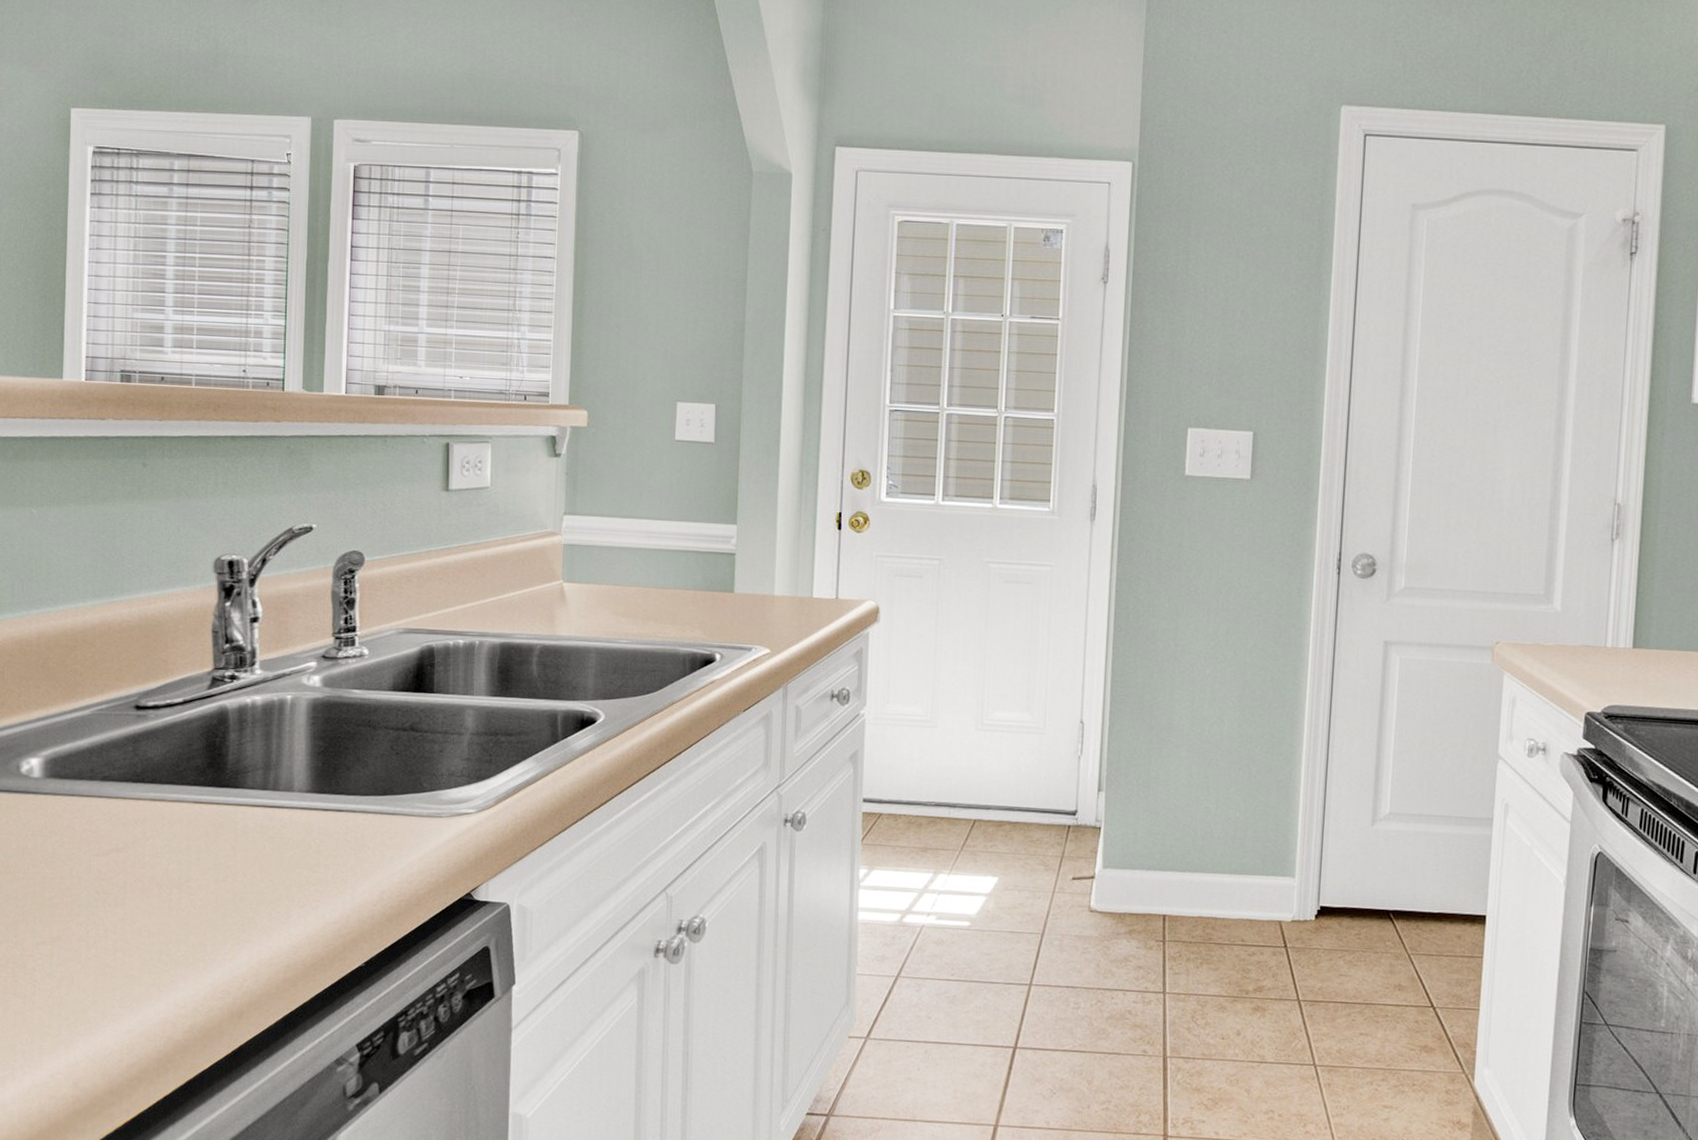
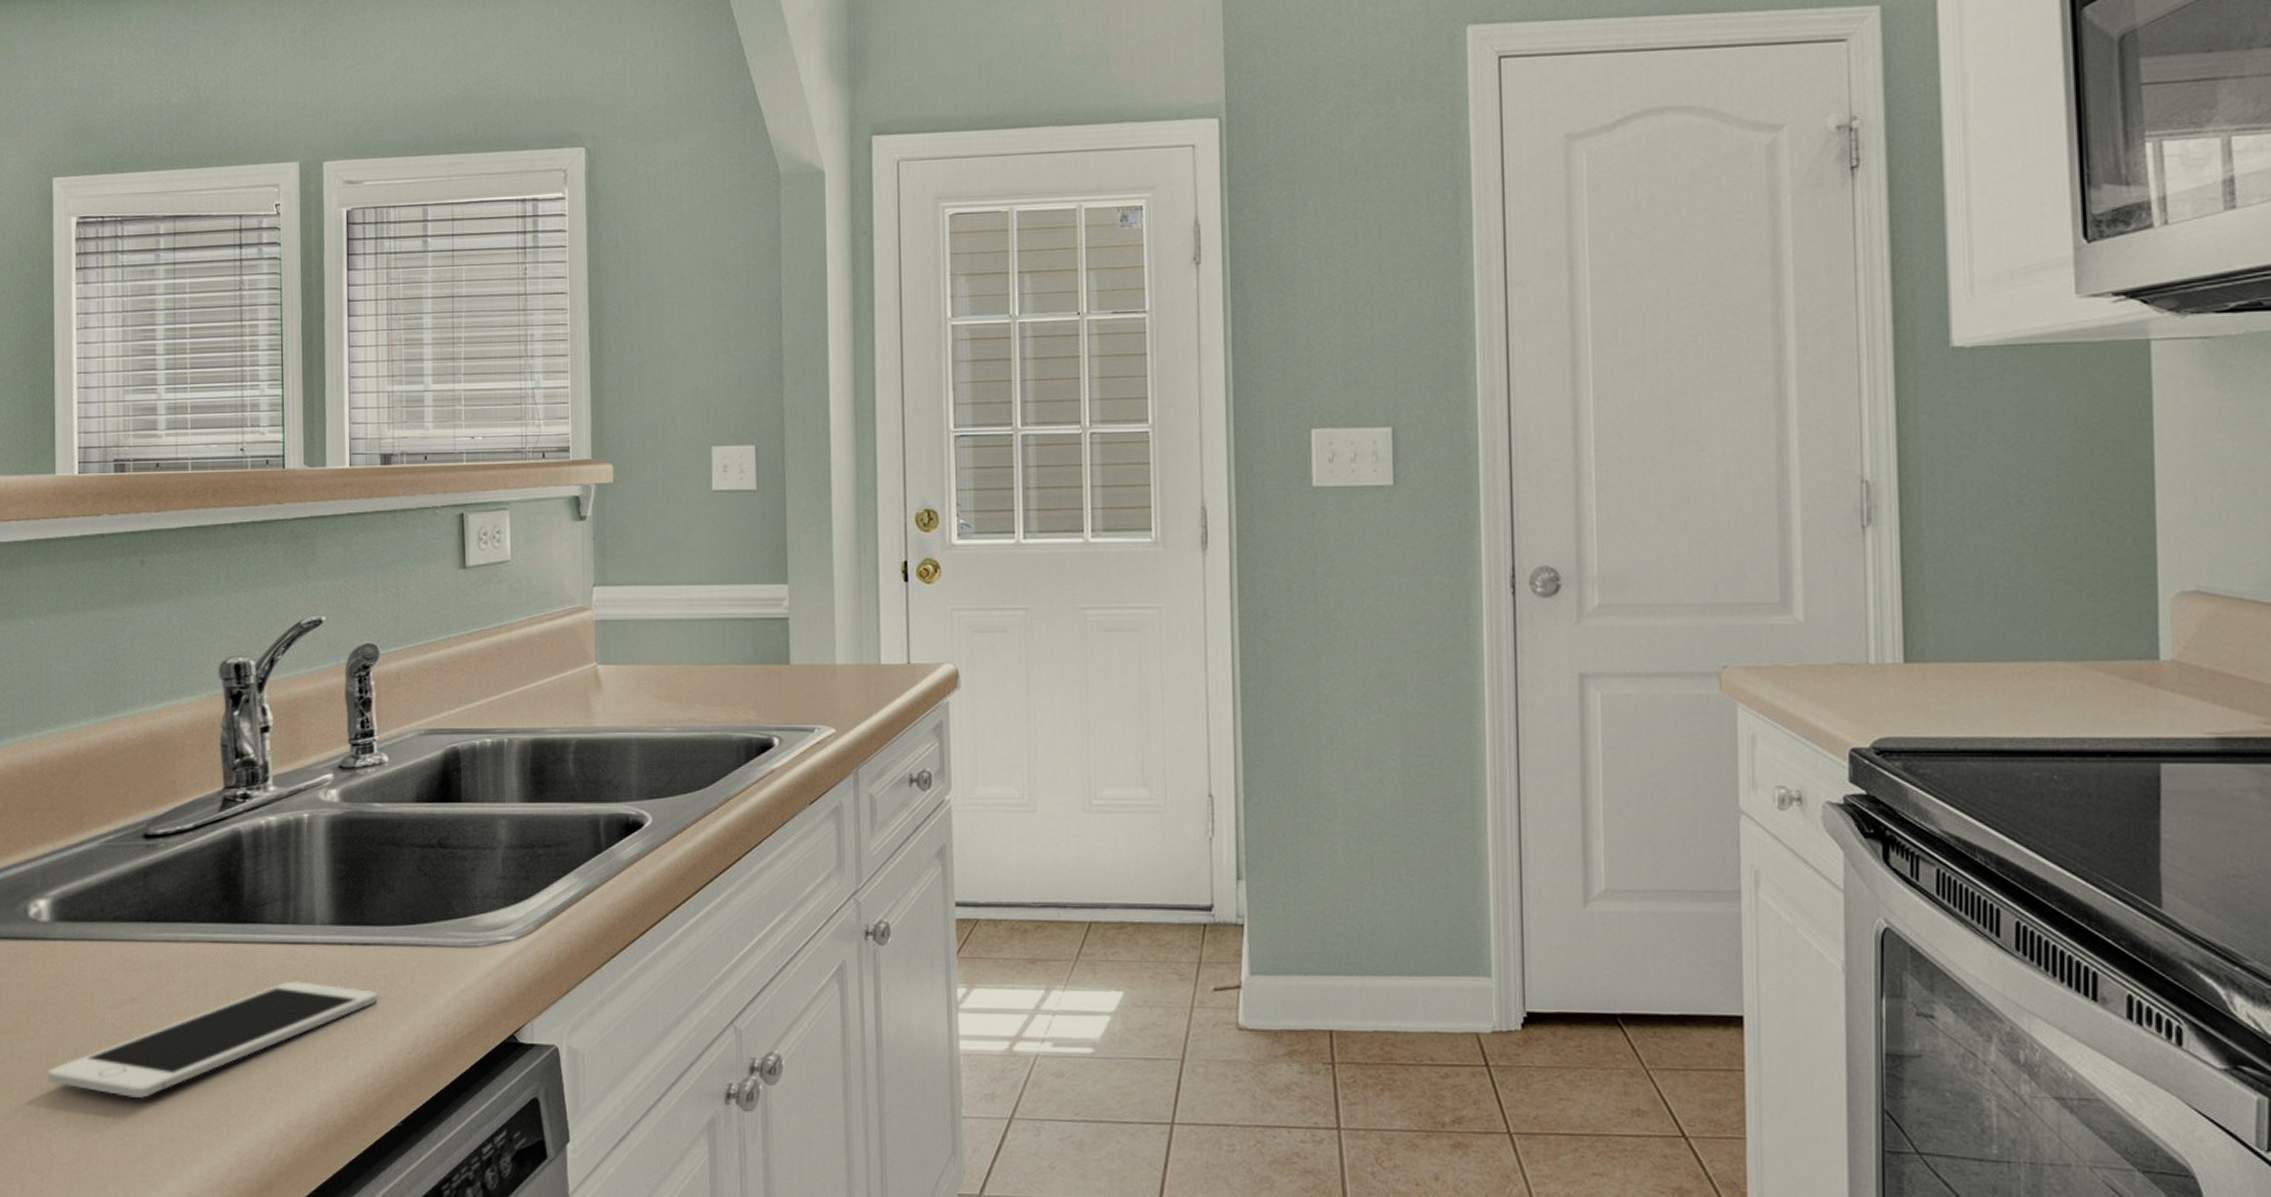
cell phone: none [33,839,348,936] -> present [47,981,378,1099]

